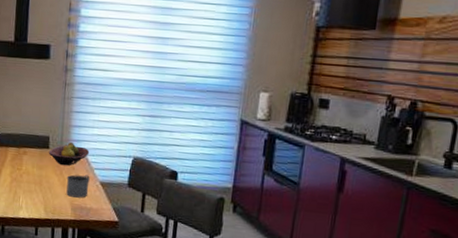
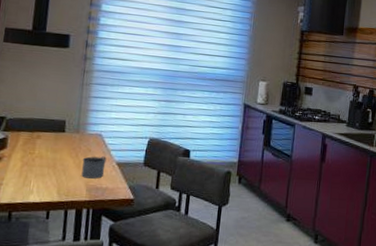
fruit bowl: present [48,142,90,166] -> none [64,126,107,149]

